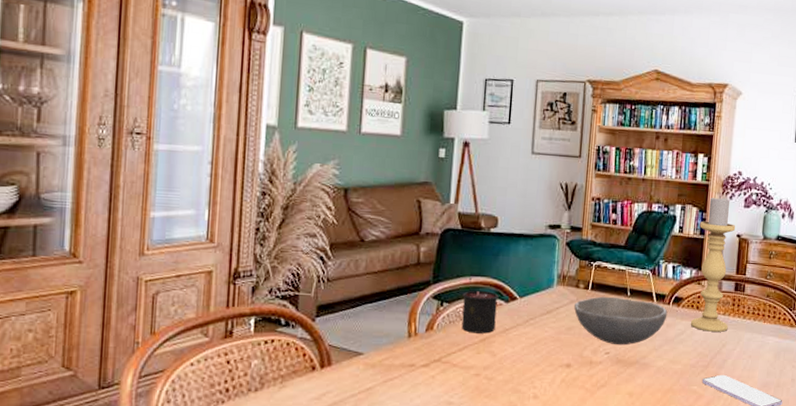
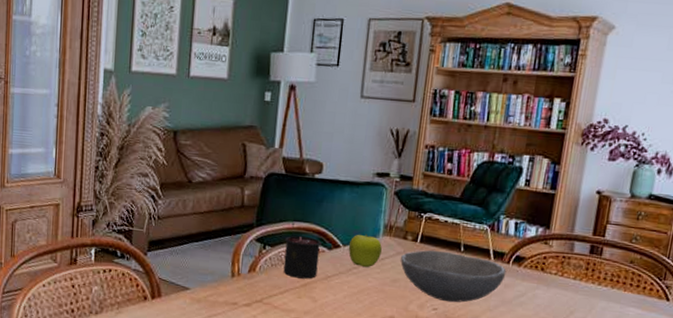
fruit: none [524,284,557,318] -> present [348,233,383,268]
candle holder: present [690,195,736,332] -> none [532,145,596,298]

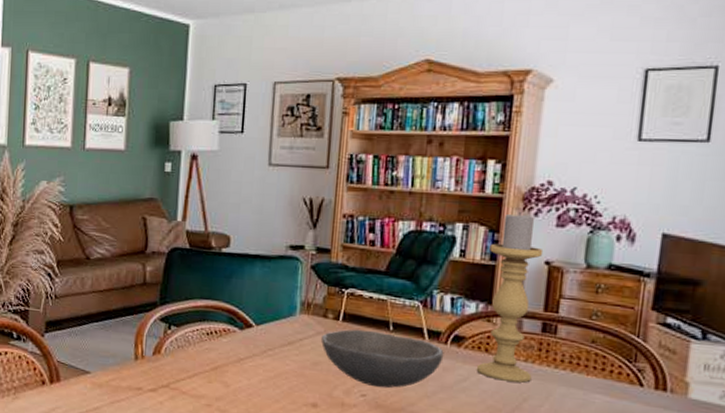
candle: present [283,222,322,279] -> none [191,300,232,362]
fruit: present [348,233,383,268] -> none [261,311,301,349]
candle holder: none [532,145,596,298] -> present [476,211,544,383]

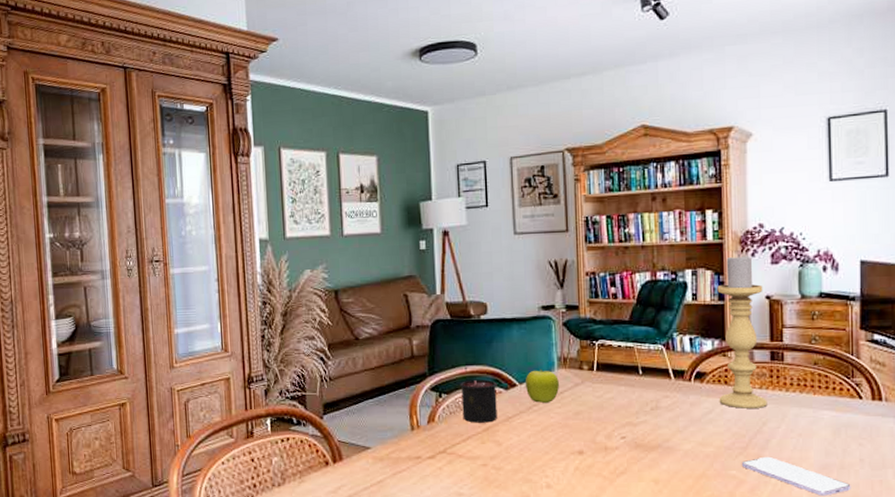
candle: none [191,300,232,362] -> present [460,367,497,423]
fruit: none [261,311,301,349] -> present [525,368,560,404]
bowl: present [321,329,444,389] -> none [580,376,690,429]

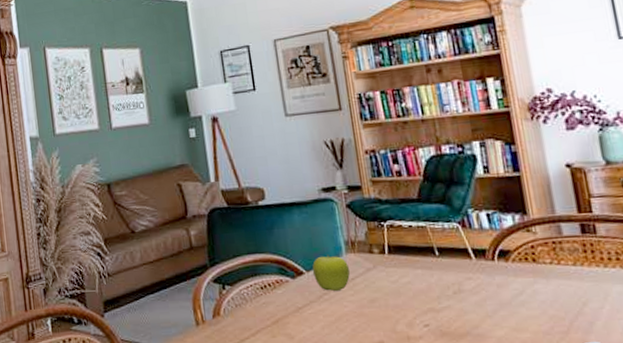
candle: present [460,367,497,423] -> none [243,256,287,316]
candle holder: present [717,253,767,409] -> none [510,121,585,288]

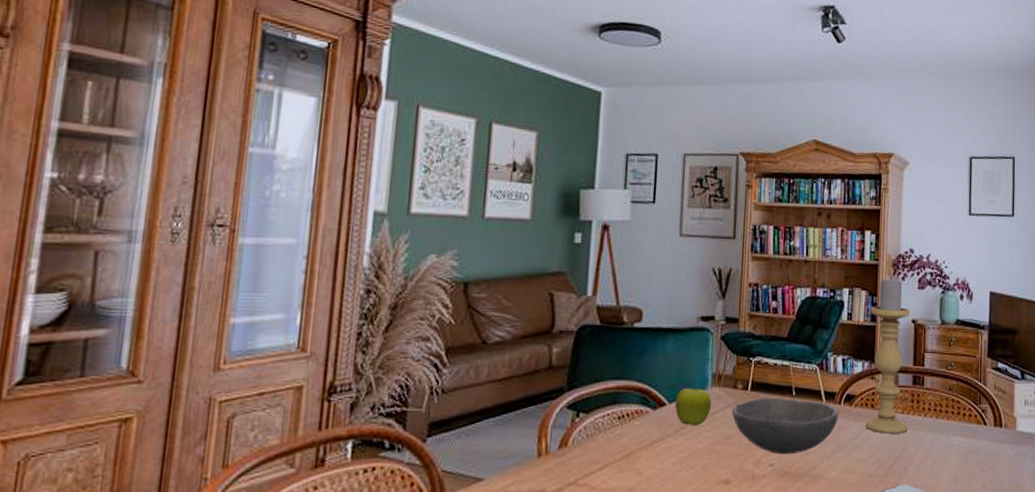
bowl: none [372,258,495,315] -> present [732,397,839,455]
candle holder: none [510,121,585,288] -> present [865,276,910,434]

